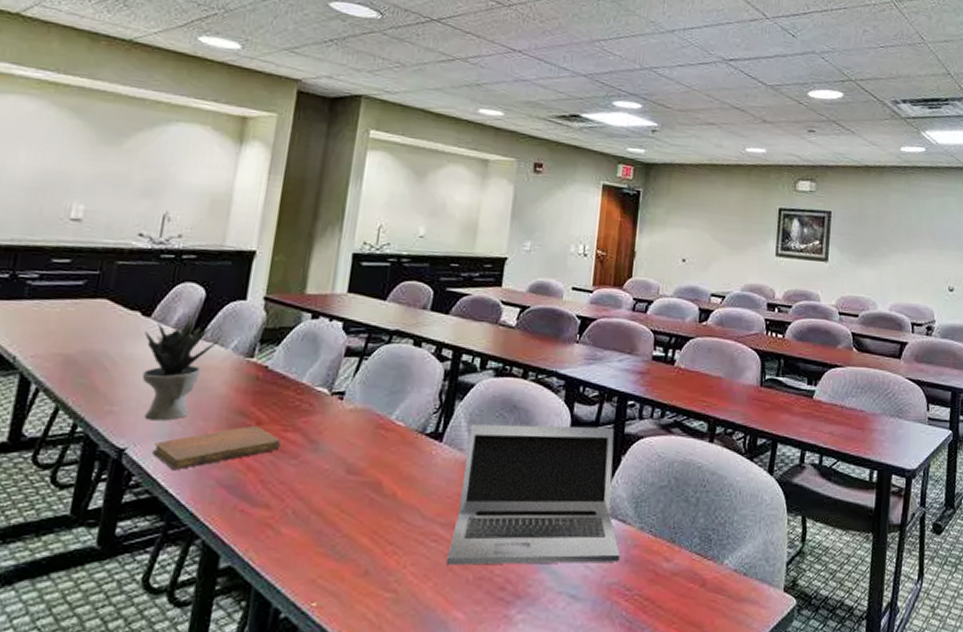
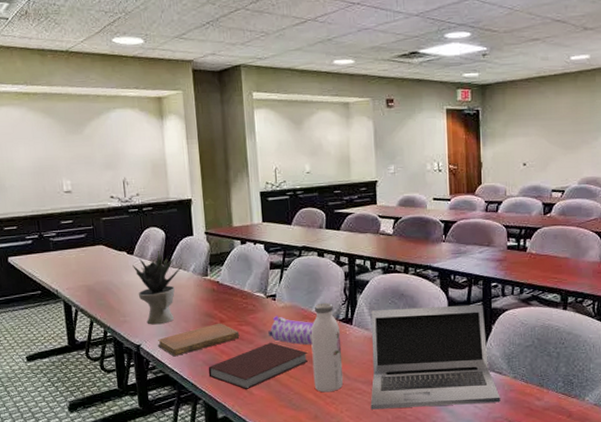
notebook: none [219,458,372,526] -> present [208,342,308,389]
pencil case: none [322,422,390,467] -> present [268,316,314,346]
water bottle: none [372,408,424,537] -> present [310,302,344,393]

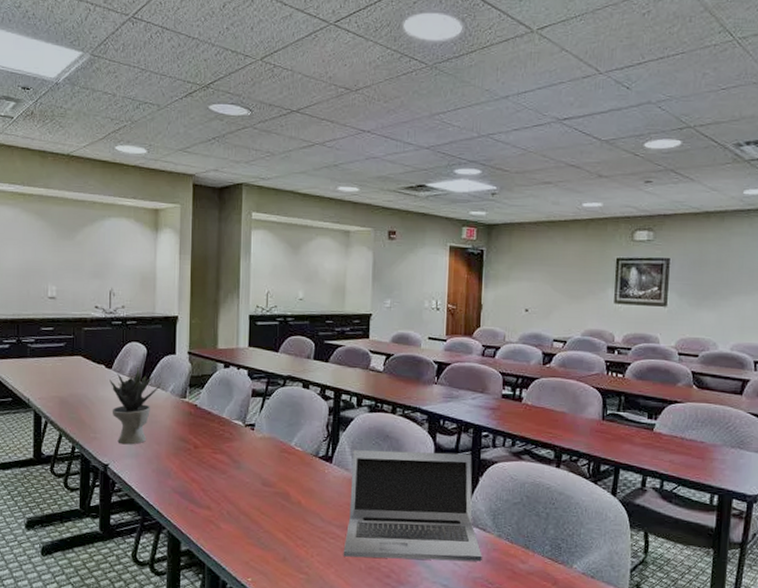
notebook: present [157,323,240,357] -> none [126,448,213,481]
notebook: present [208,342,308,389] -> none [176,474,282,522]
pencil case: present [268,316,314,346] -> none [243,447,291,482]
water bottle: present [310,302,344,393] -> none [285,437,319,534]

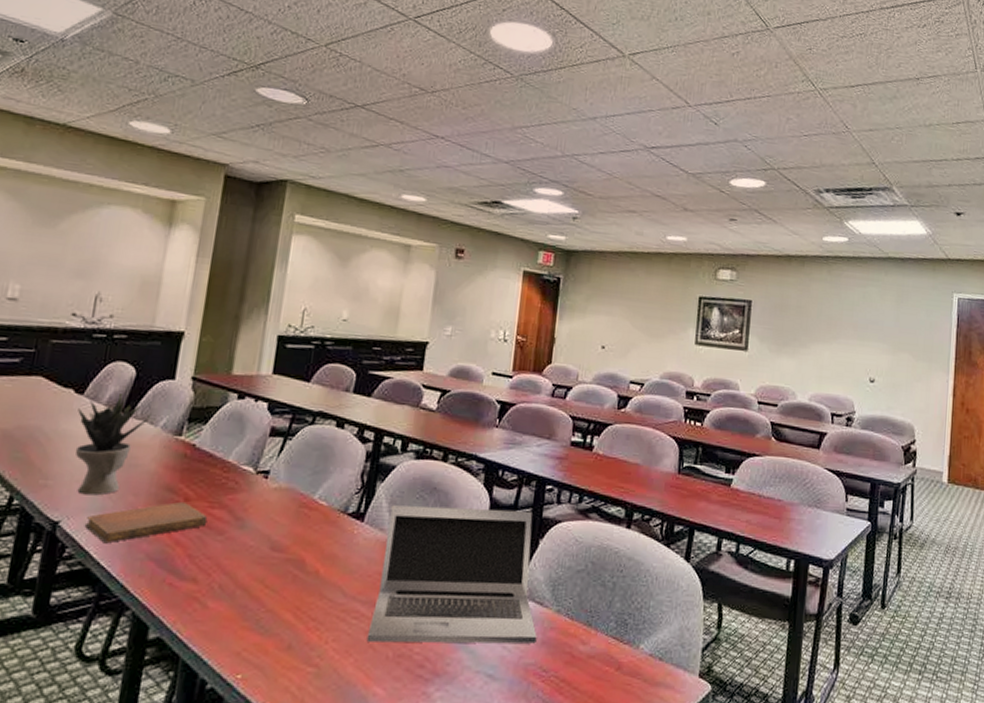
notebook: none [126,448,213,481] -> present [84,501,208,544]

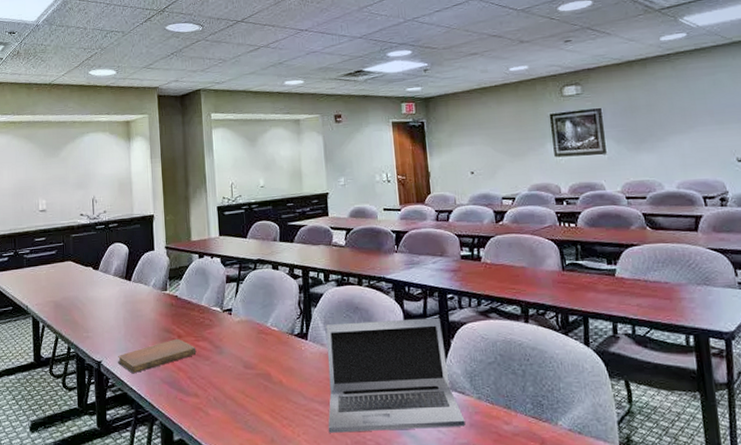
potted plant: present [75,392,152,495] -> none [97,265,144,341]

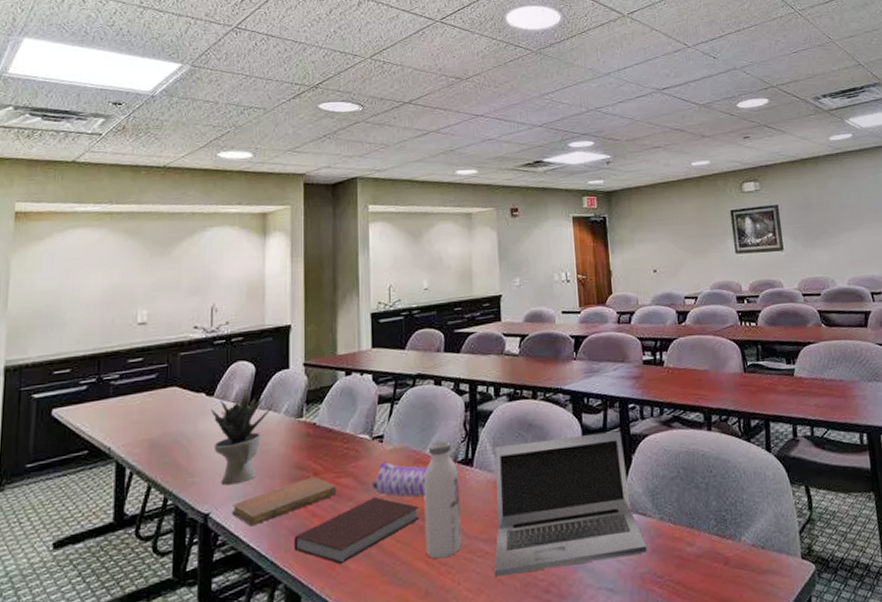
potted plant: none [97,265,144,341] -> present [211,388,274,486]
notebook: none [165,358,263,409] -> present [294,497,419,564]
pencil case: none [224,331,269,362] -> present [372,462,427,498]
water bottle: none [266,316,300,414] -> present [423,440,462,559]

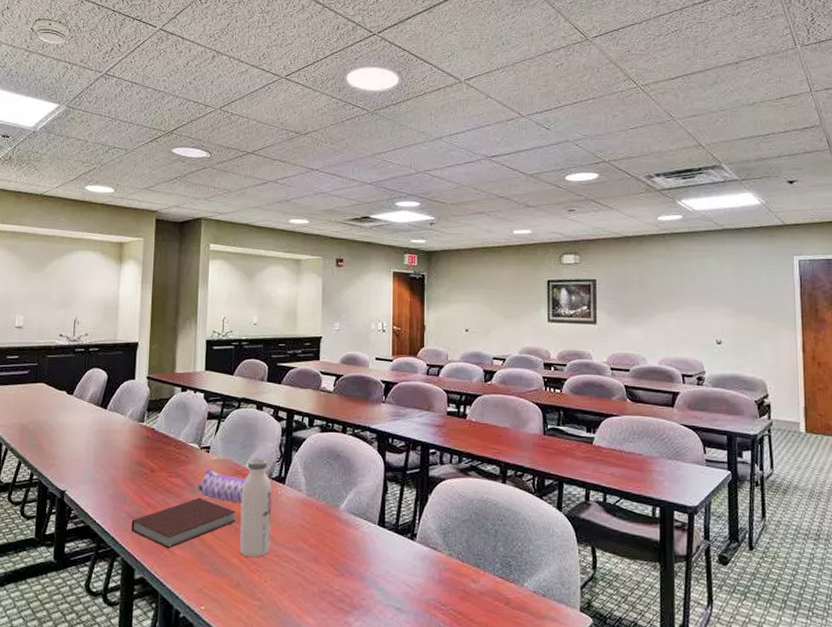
potted plant: present [211,388,274,486] -> none [70,391,121,470]
notebook: present [231,476,337,527] -> none [82,472,169,507]
laptop: present [494,430,647,577] -> none [296,470,434,583]

